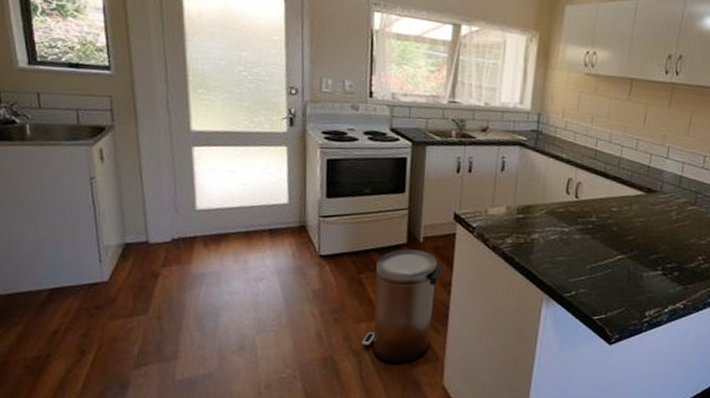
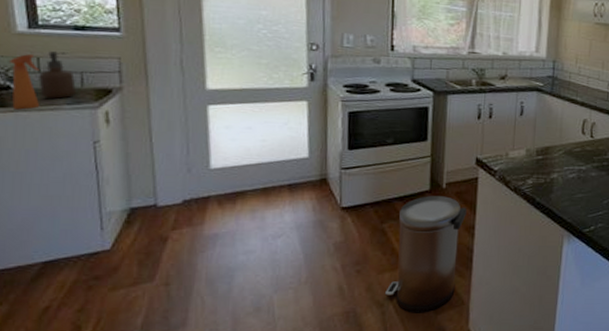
spray bottle: none [12,90,42,145] -> present [8,54,40,110]
soap dispenser: none [40,88,73,136] -> present [38,51,76,100]

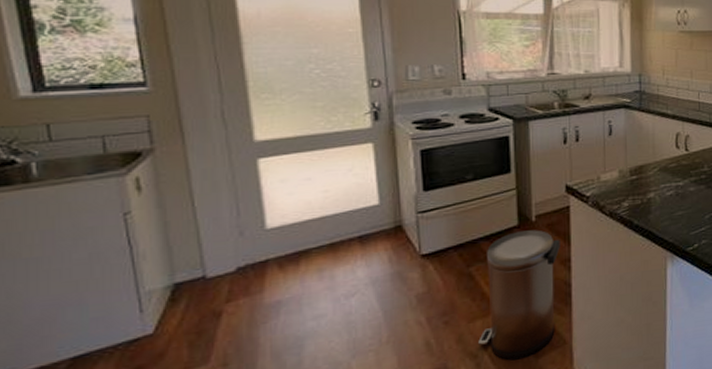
spray bottle: present [8,54,40,110] -> none [10,121,55,187]
soap dispenser: present [38,51,76,100] -> none [50,115,97,171]

